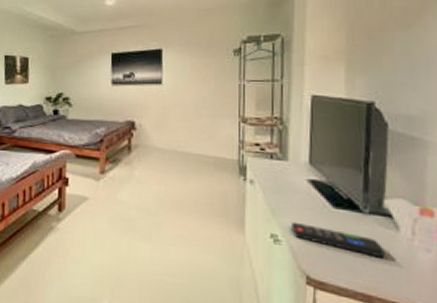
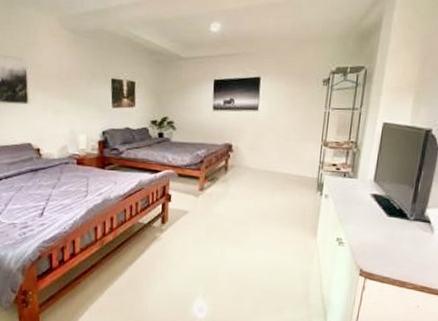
remote control: present [292,221,385,259] -> none [353,228,421,254]

